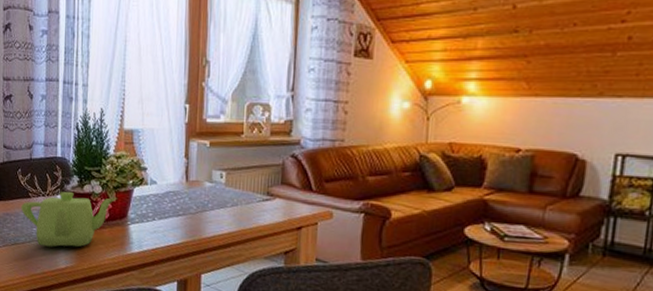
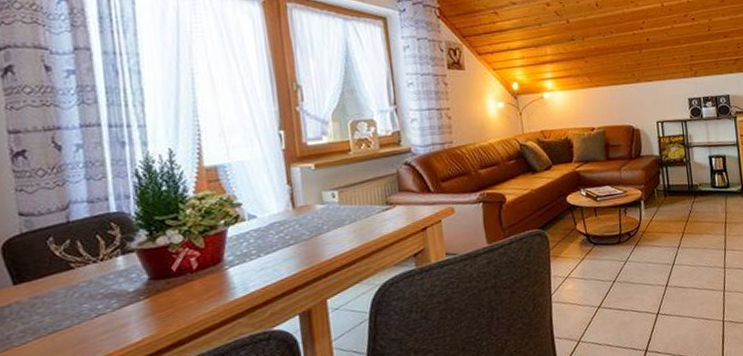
teapot: present [21,191,117,248] -> none [59,243,206,324]

